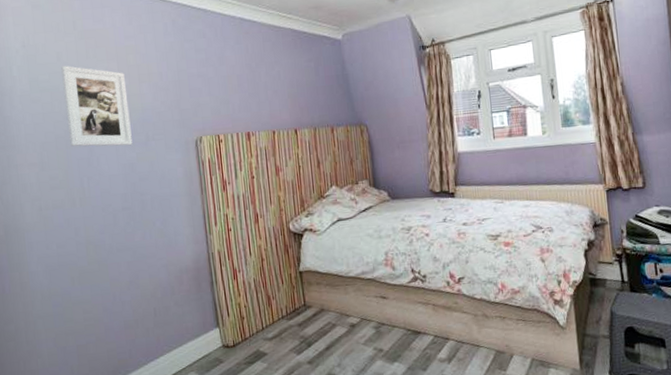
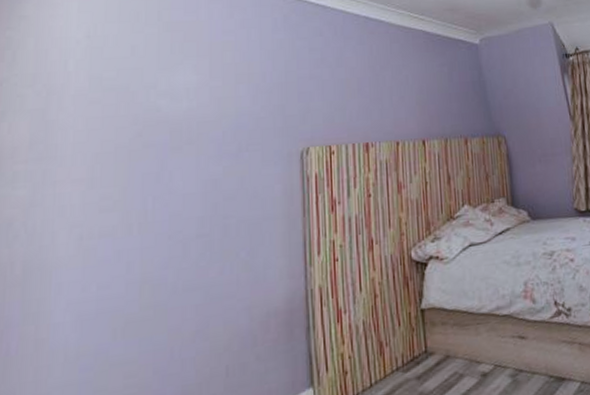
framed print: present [61,65,133,147] -> none [134,60,219,159]

